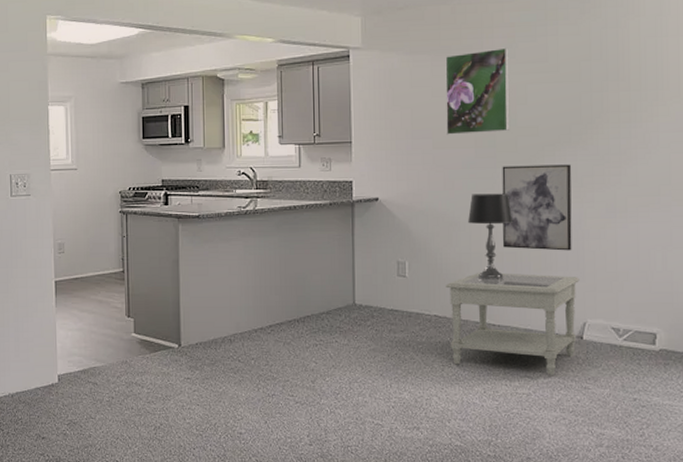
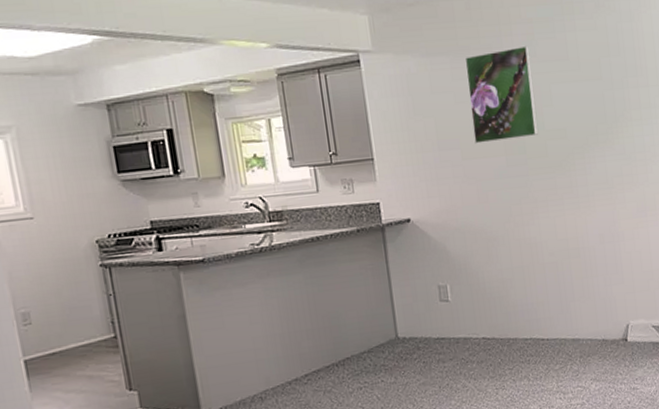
side table: present [446,272,580,375] -> none [491,279,622,386]
table lamp: present [468,193,514,279] -> none [506,201,552,294]
wall art: present [502,164,572,251] -> none [534,166,610,259]

